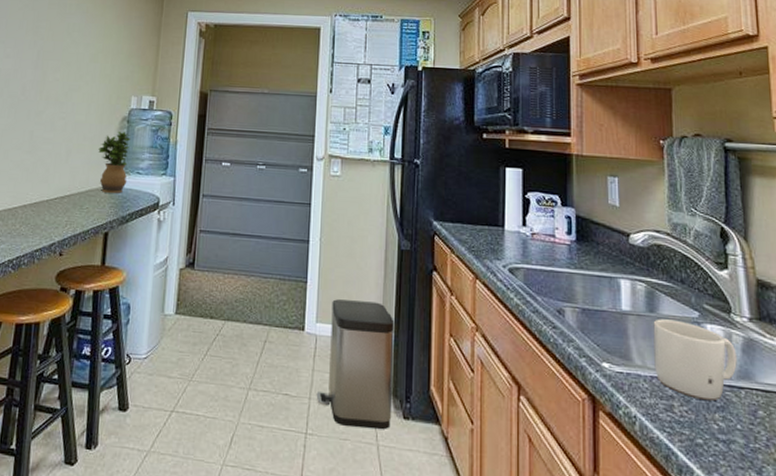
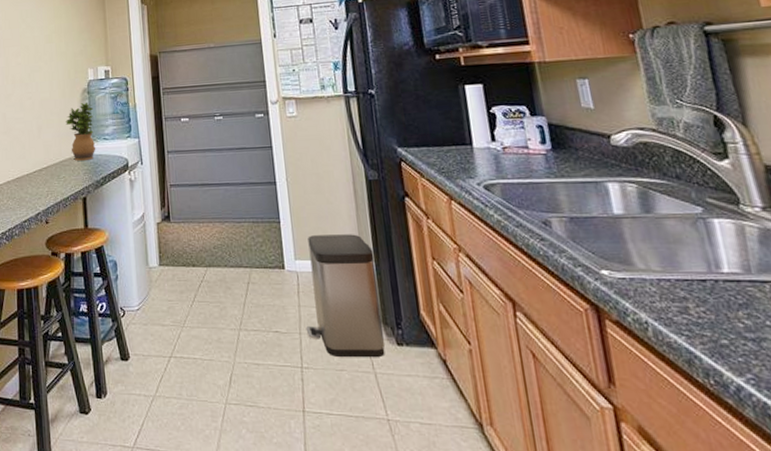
mug: present [653,319,737,402] -> none [651,218,756,299]

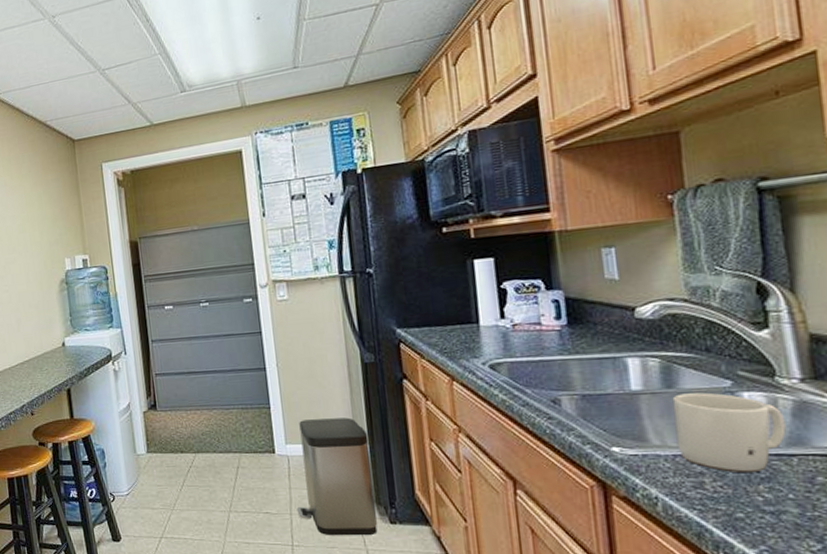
potted plant: present [65,103,96,161] -> none [45,294,78,353]
mug: none [651,218,756,299] -> present [672,392,786,473]

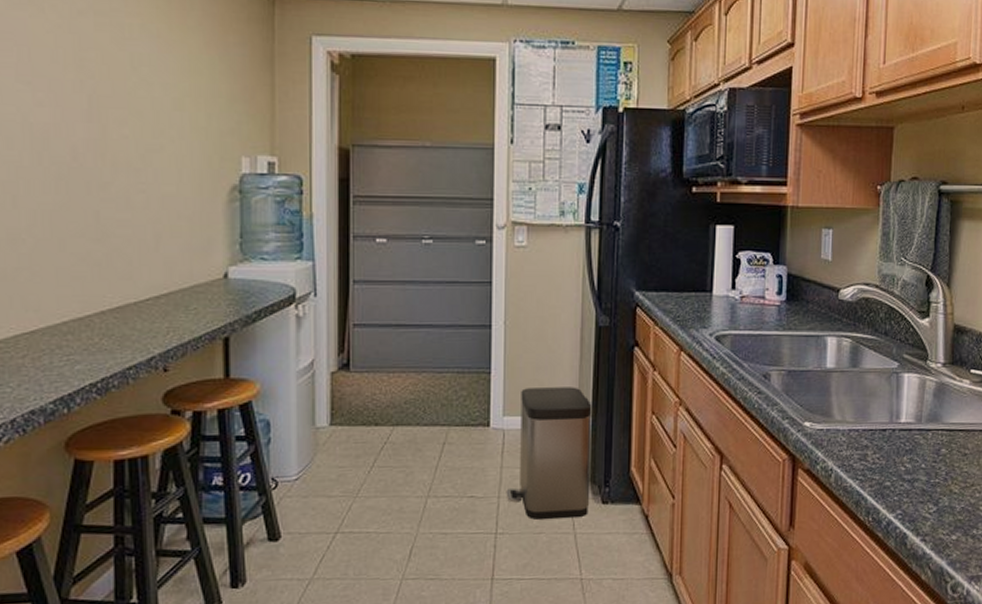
mug: present [672,392,786,473] -> none [853,372,929,446]

